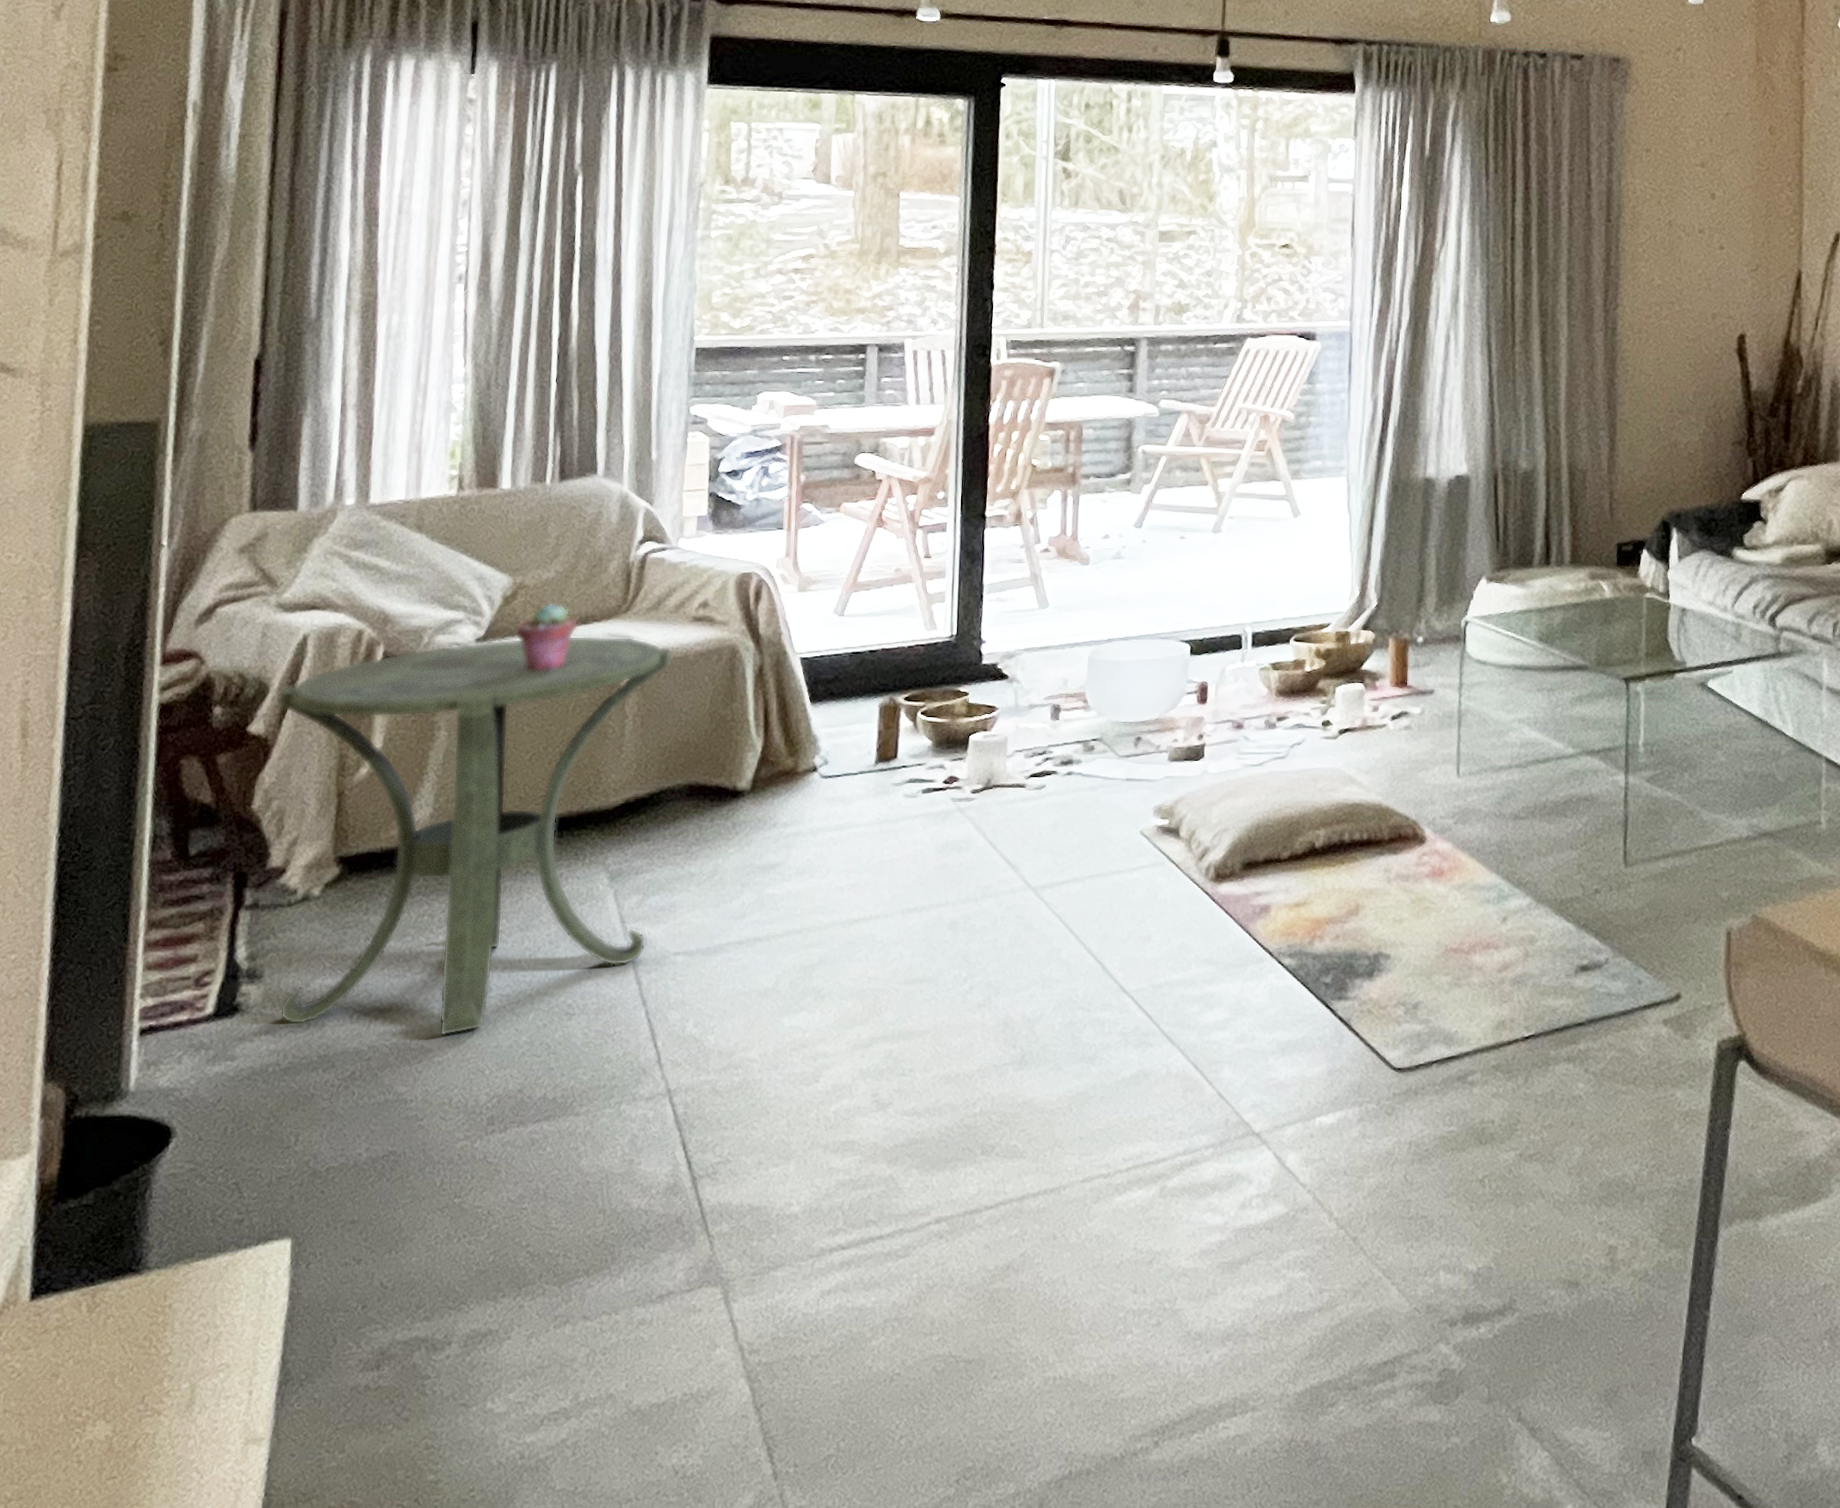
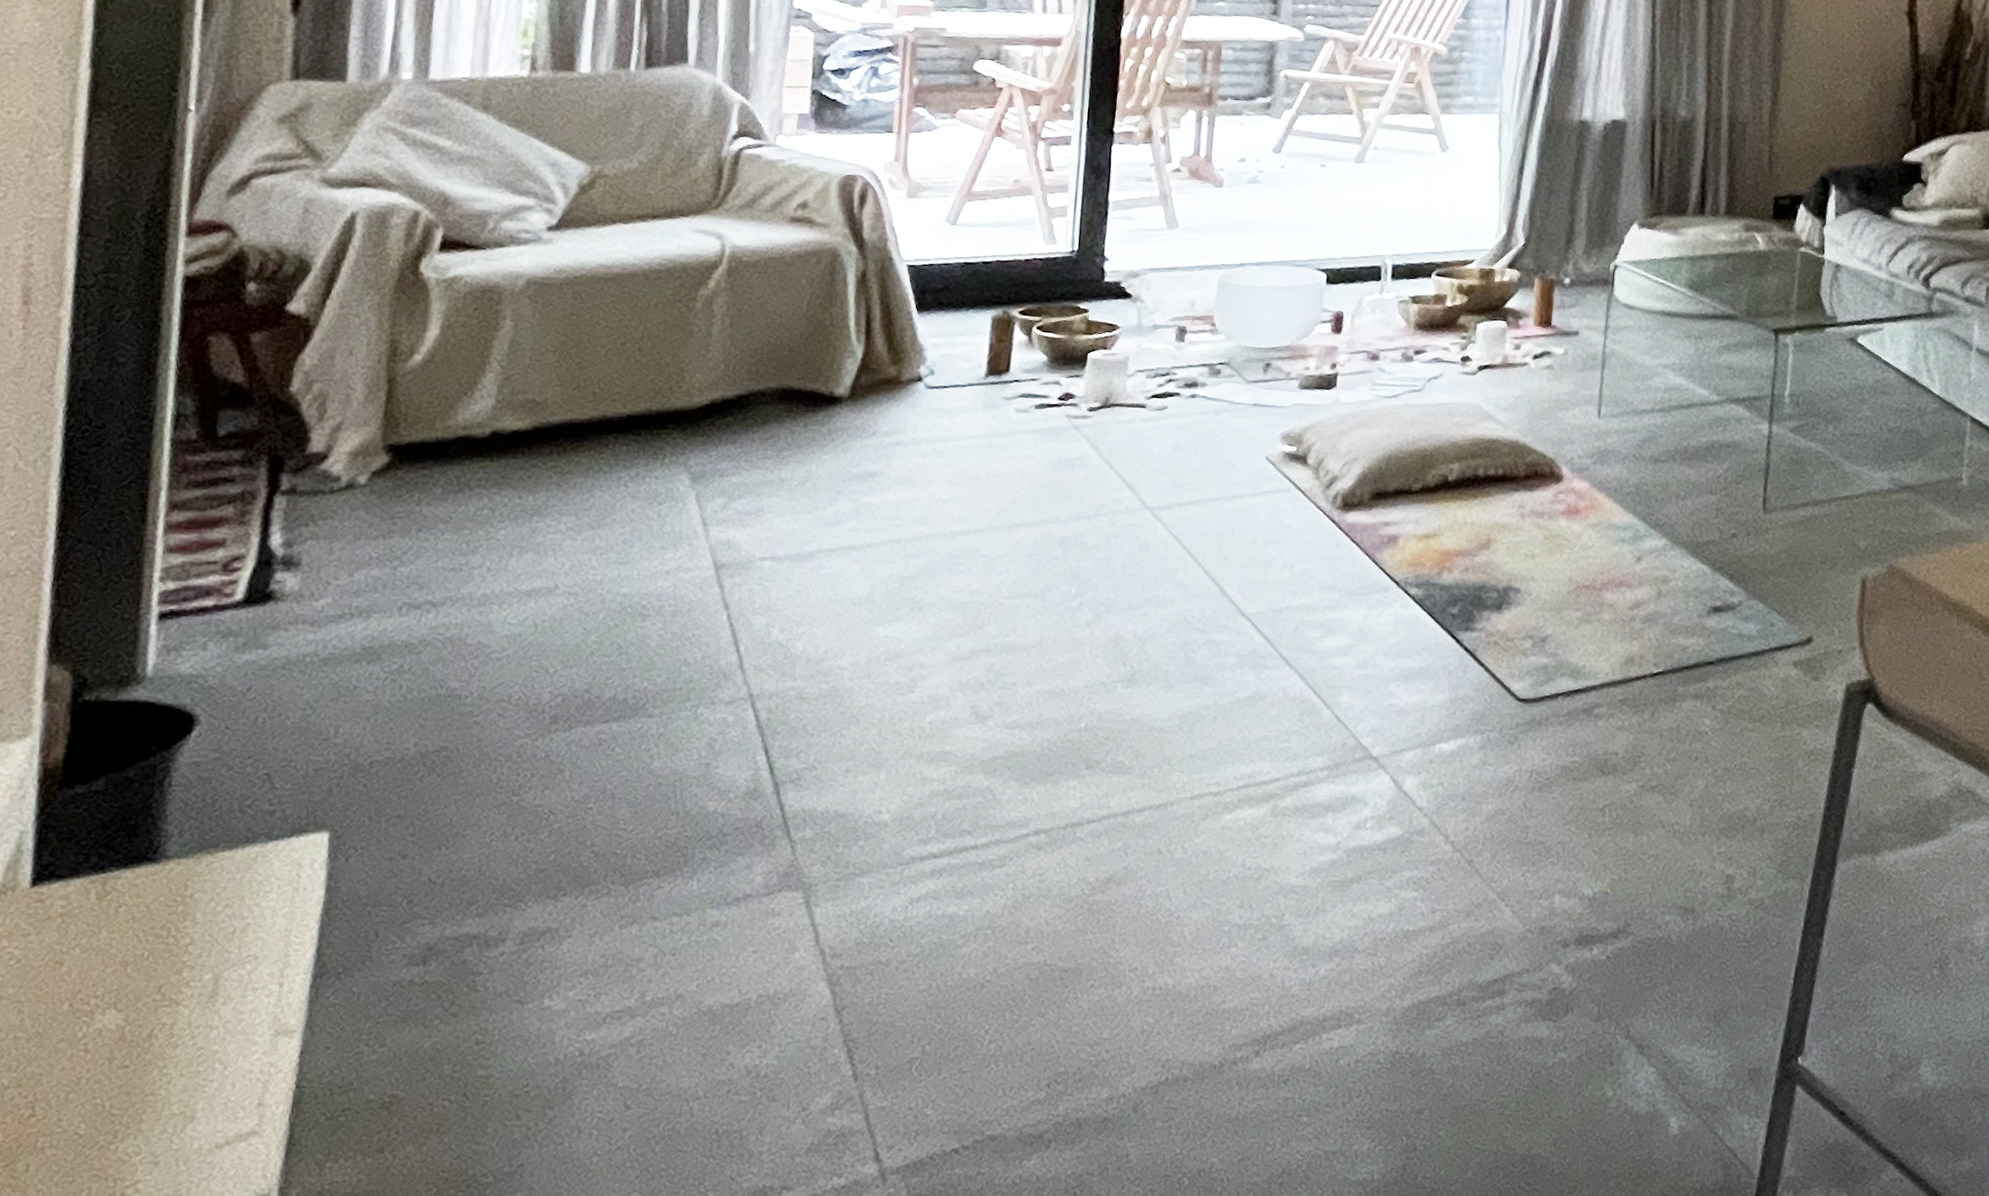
side table: present [278,635,673,1037] -> none [319,229,767,633]
potted succulent: present [515,602,579,671] -> none [592,193,663,264]

